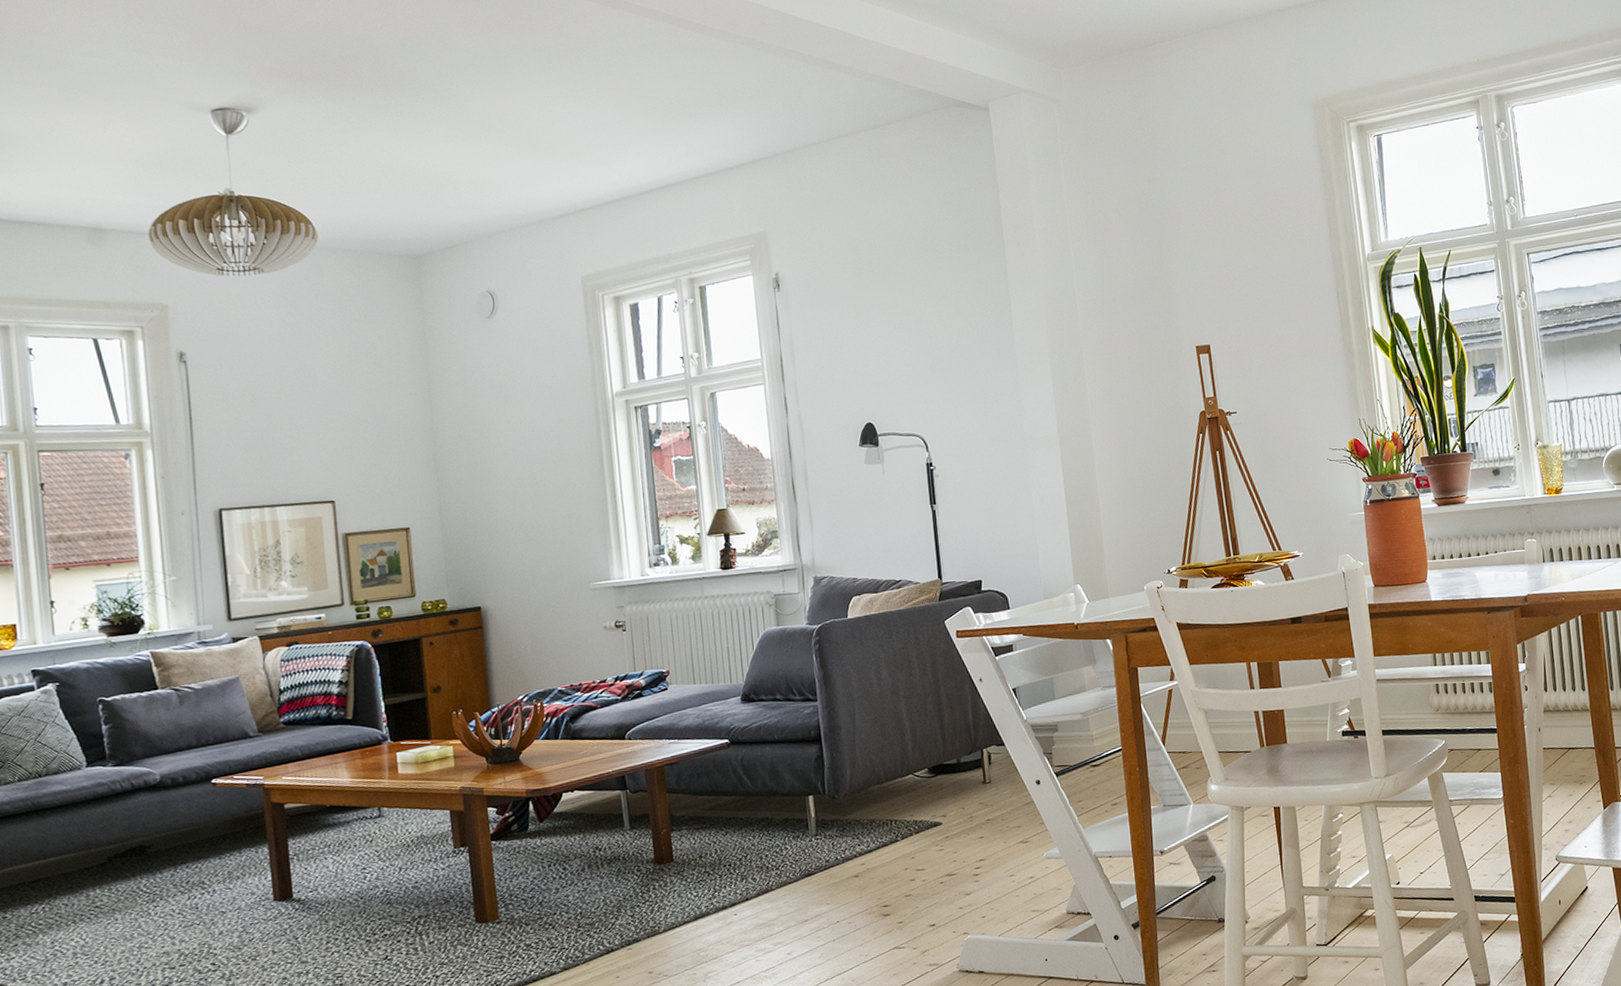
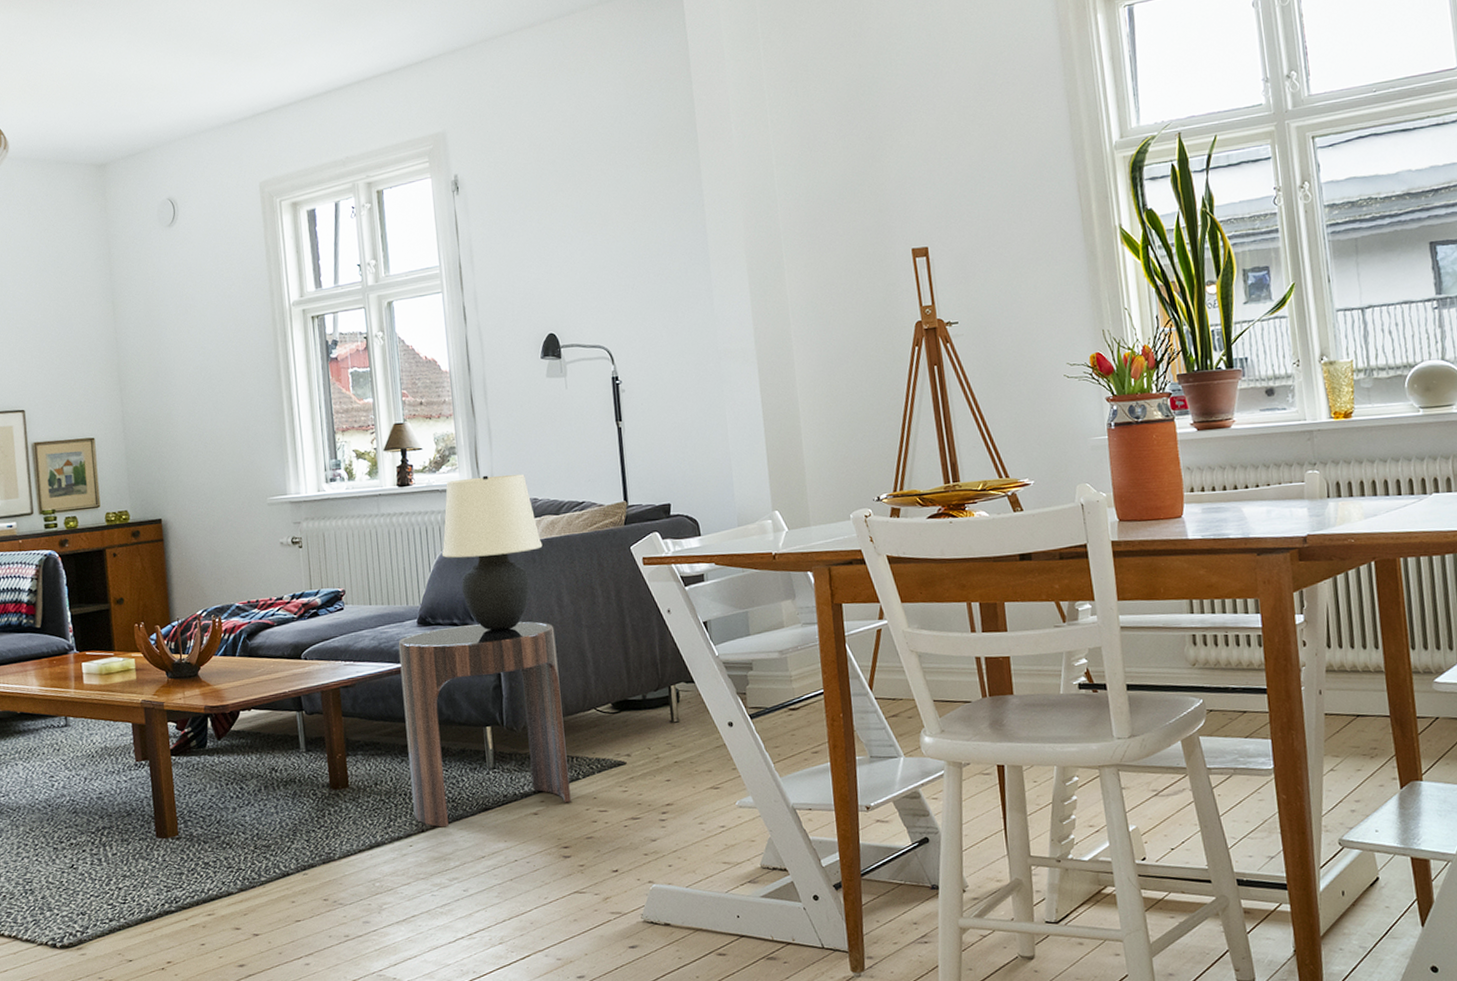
side table: none [722,694,890,895] -> present [398,621,571,828]
table lamp: none [765,555,862,705] -> present [442,474,543,631]

